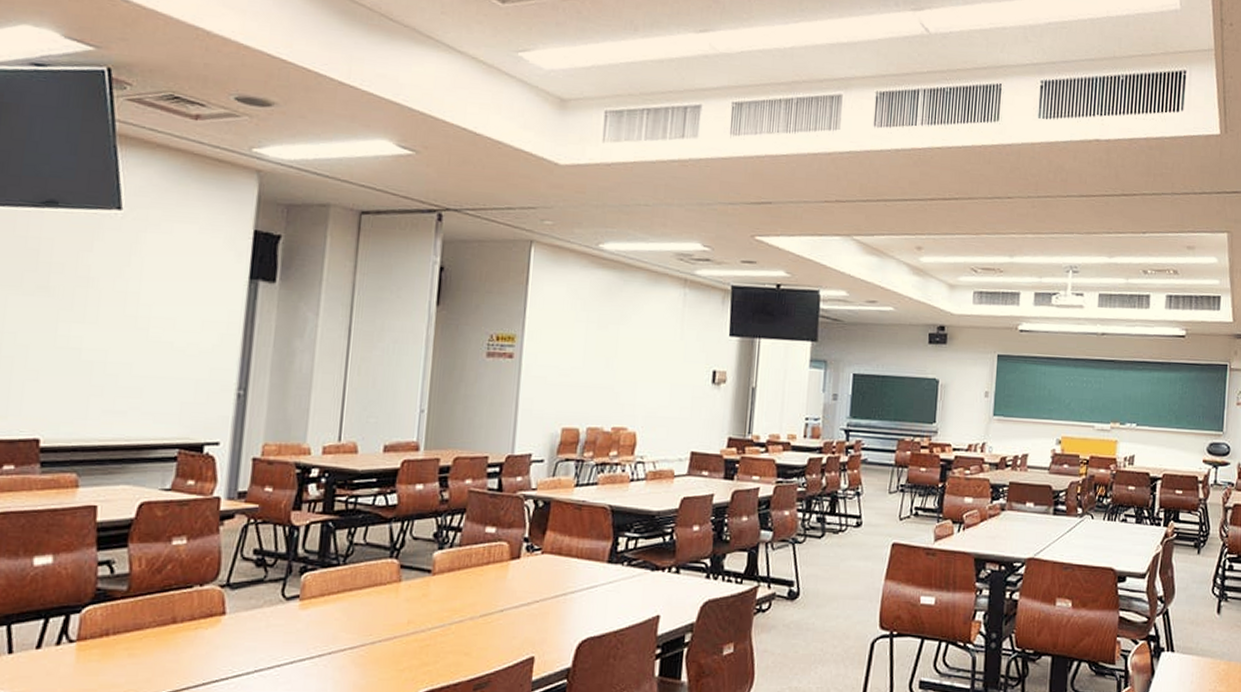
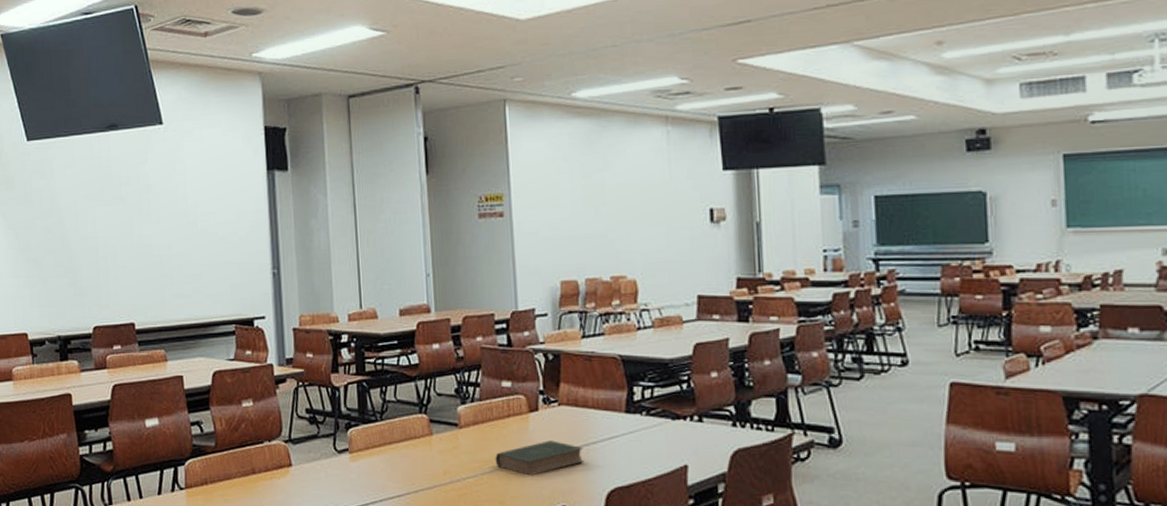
book: none [466,589,561,626] -> present [495,440,584,476]

